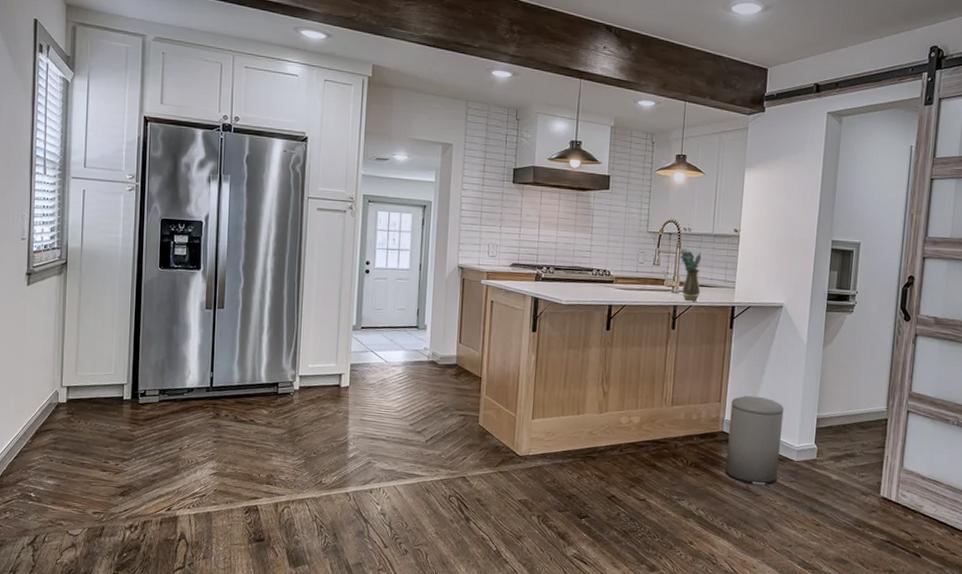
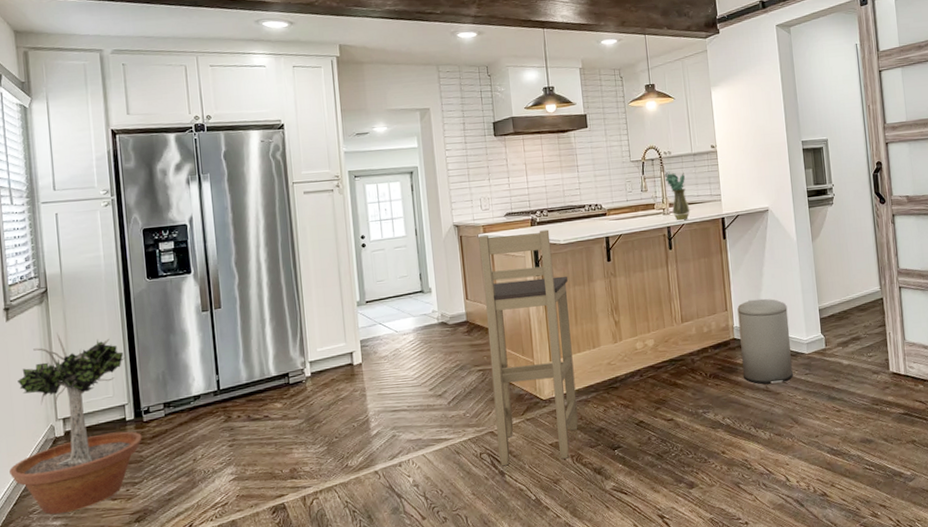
potted tree: none [14,304,136,474] -> present [10,332,142,514]
bar stool: none [467,281,563,518] -> present [478,229,579,467]

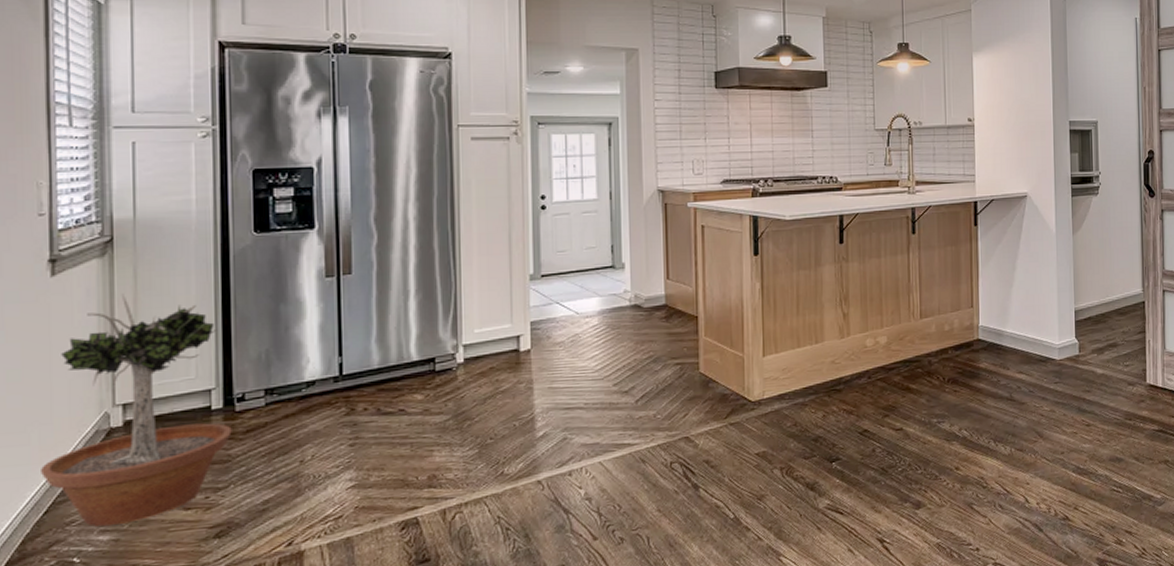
bar stool: present [478,229,579,467] -> none [687,202,792,479]
vase: present [664,171,690,221] -> none [912,144,939,202]
pedal bin: present [737,298,793,385] -> none [984,295,1041,393]

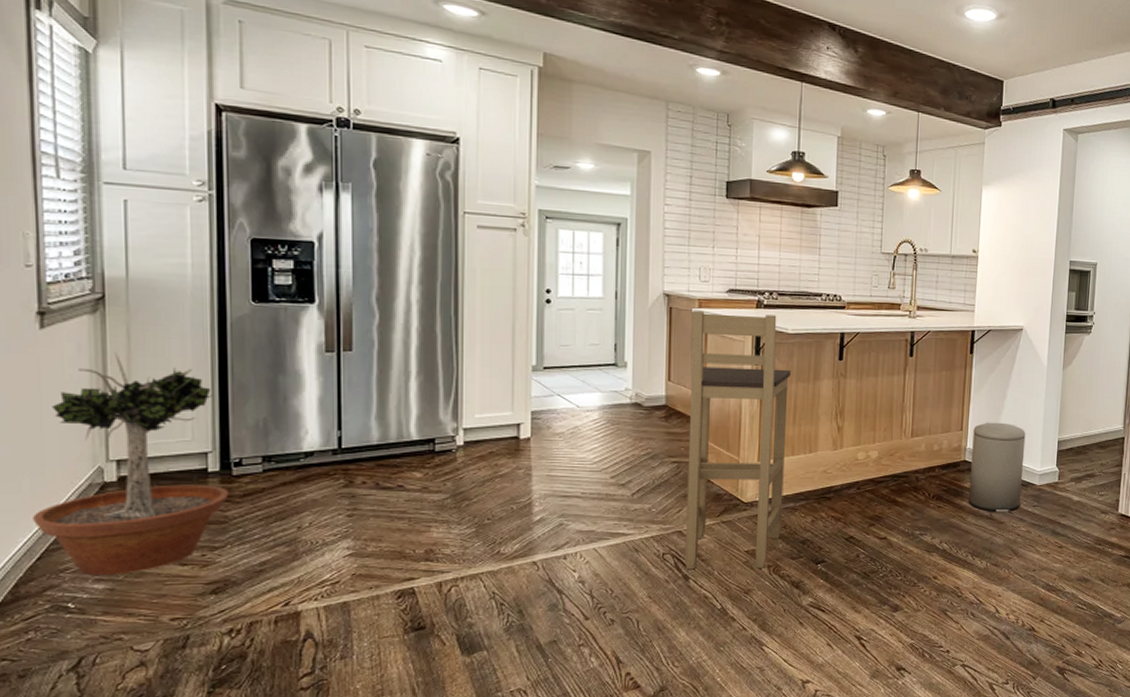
bar stool: none [687,202,792,479] -> present [685,310,791,570]
pedal bin: none [984,295,1041,393] -> present [968,422,1026,512]

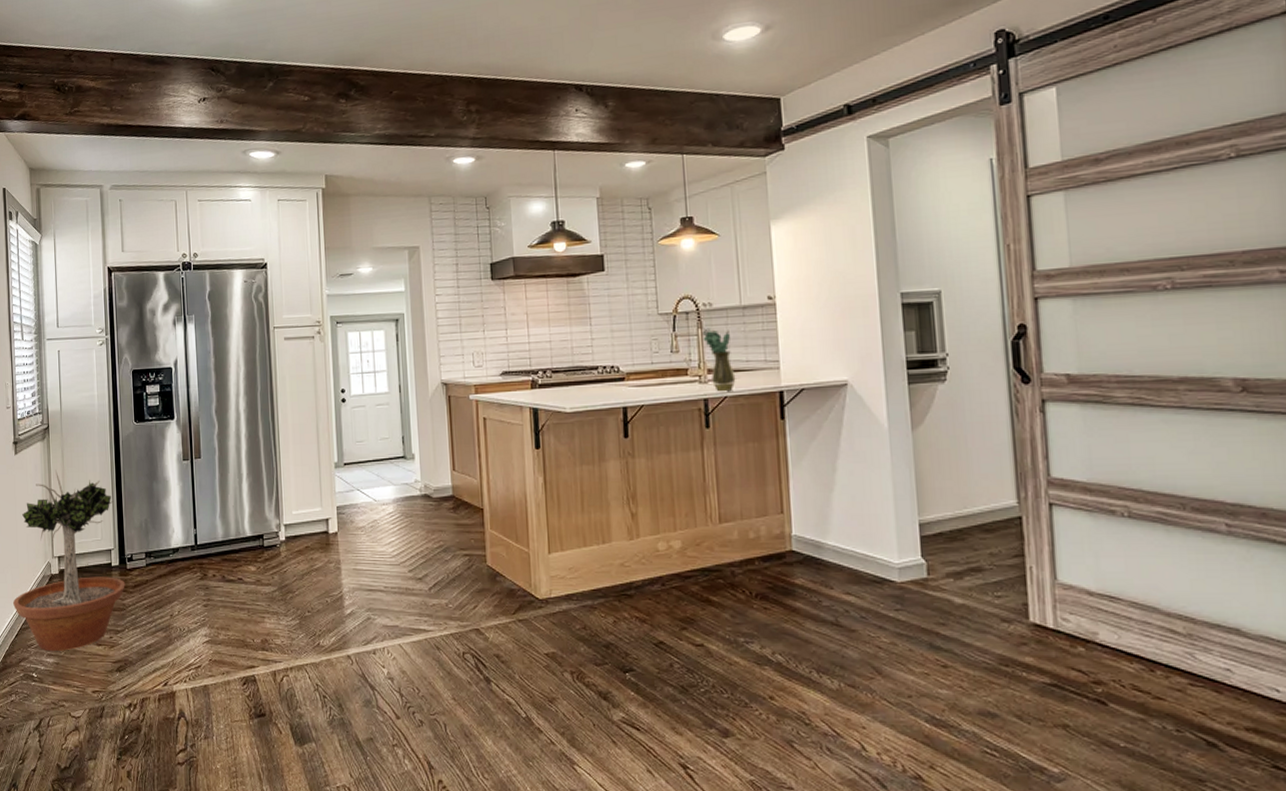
bar stool: present [685,310,791,570] -> none [469,394,581,674]
vase: none [916,270,939,327] -> present [702,328,736,392]
pedal bin: present [968,422,1026,512] -> none [798,502,876,617]

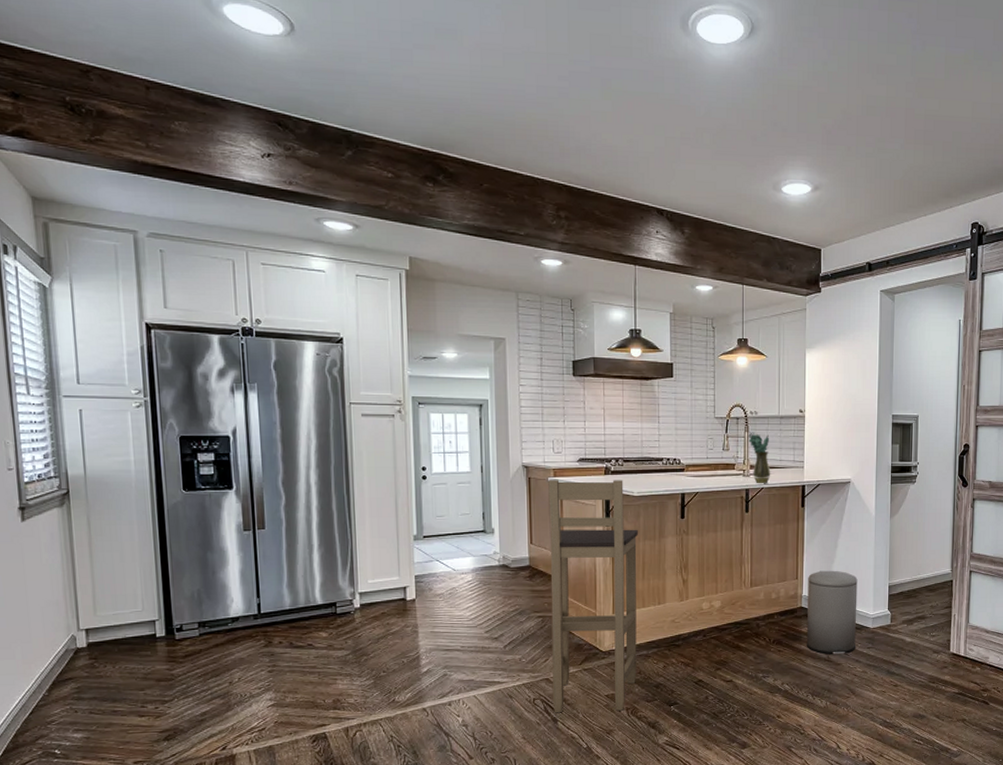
potted tree: present [13,469,125,651] -> none [25,538,174,726]
bar stool: none [469,394,581,674] -> present [548,479,638,713]
pedal bin: none [798,502,876,617] -> present [806,570,858,655]

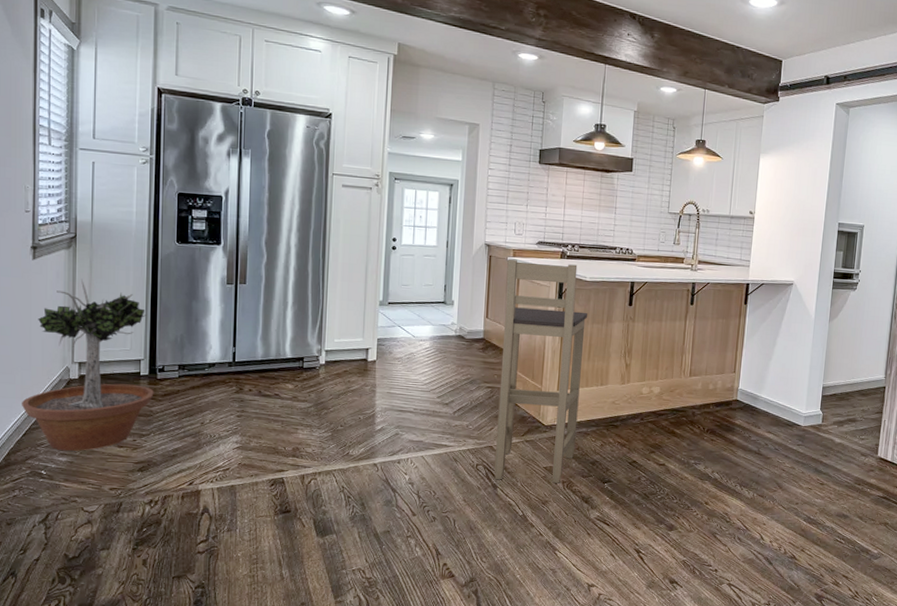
potted tree: none [25,538,174,726] -> present [22,279,154,451]
vase: present [748,432,771,484] -> none [698,229,718,280]
pedal bin: present [806,570,858,655] -> none [738,366,793,449]

